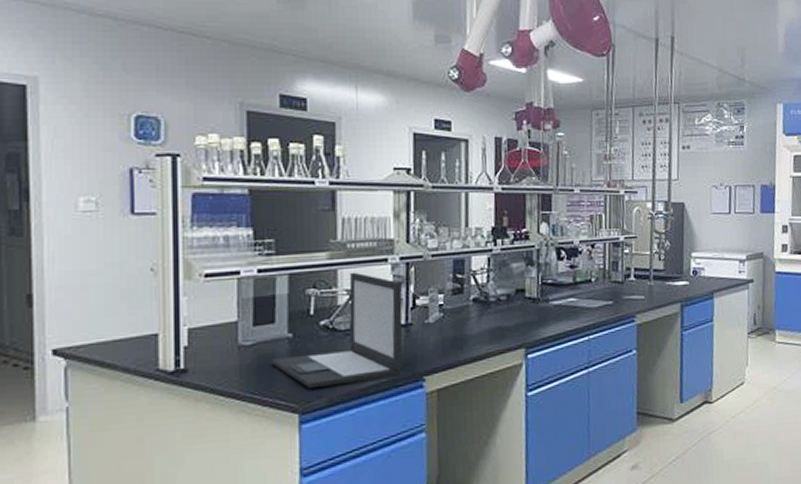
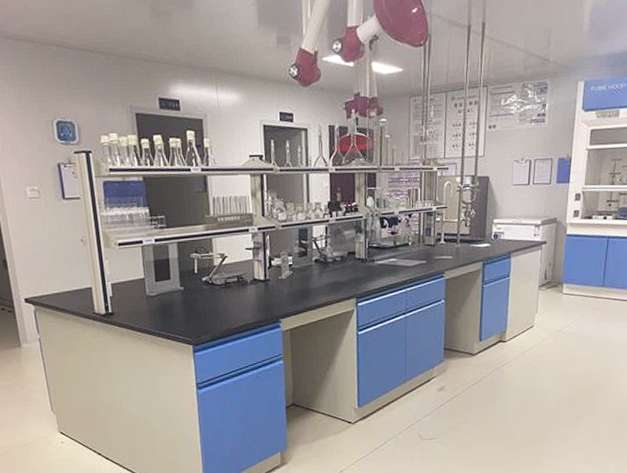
laptop: present [271,272,403,389] -> none [170,240,264,328]

